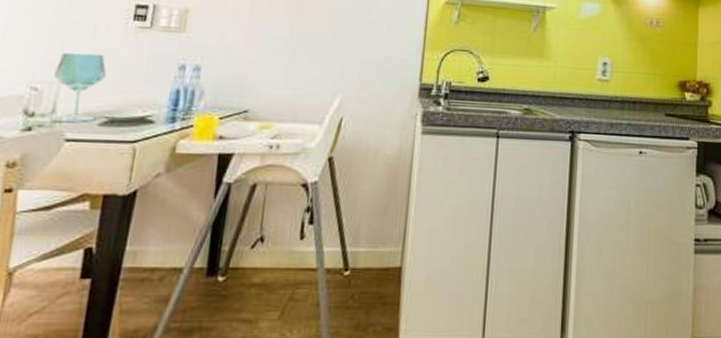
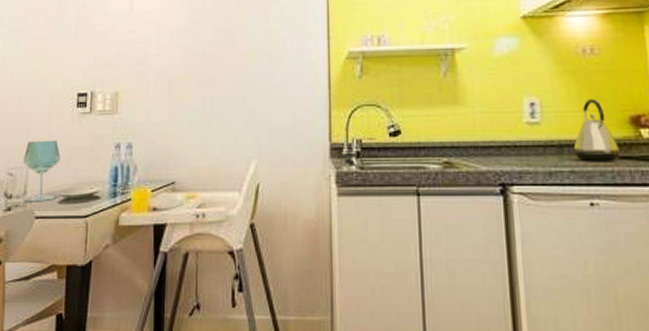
kettle: none [632,63,667,118] -> present [573,98,619,162]

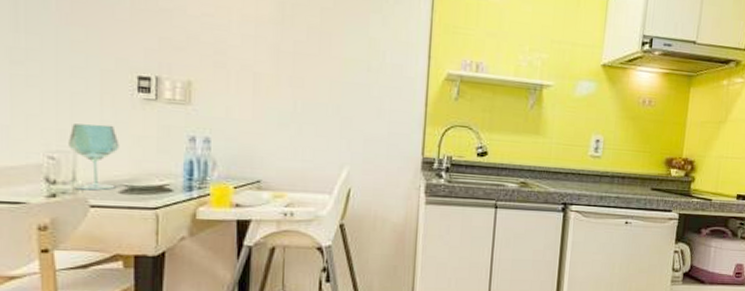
kettle: present [573,98,619,162] -> none [621,141,654,192]

